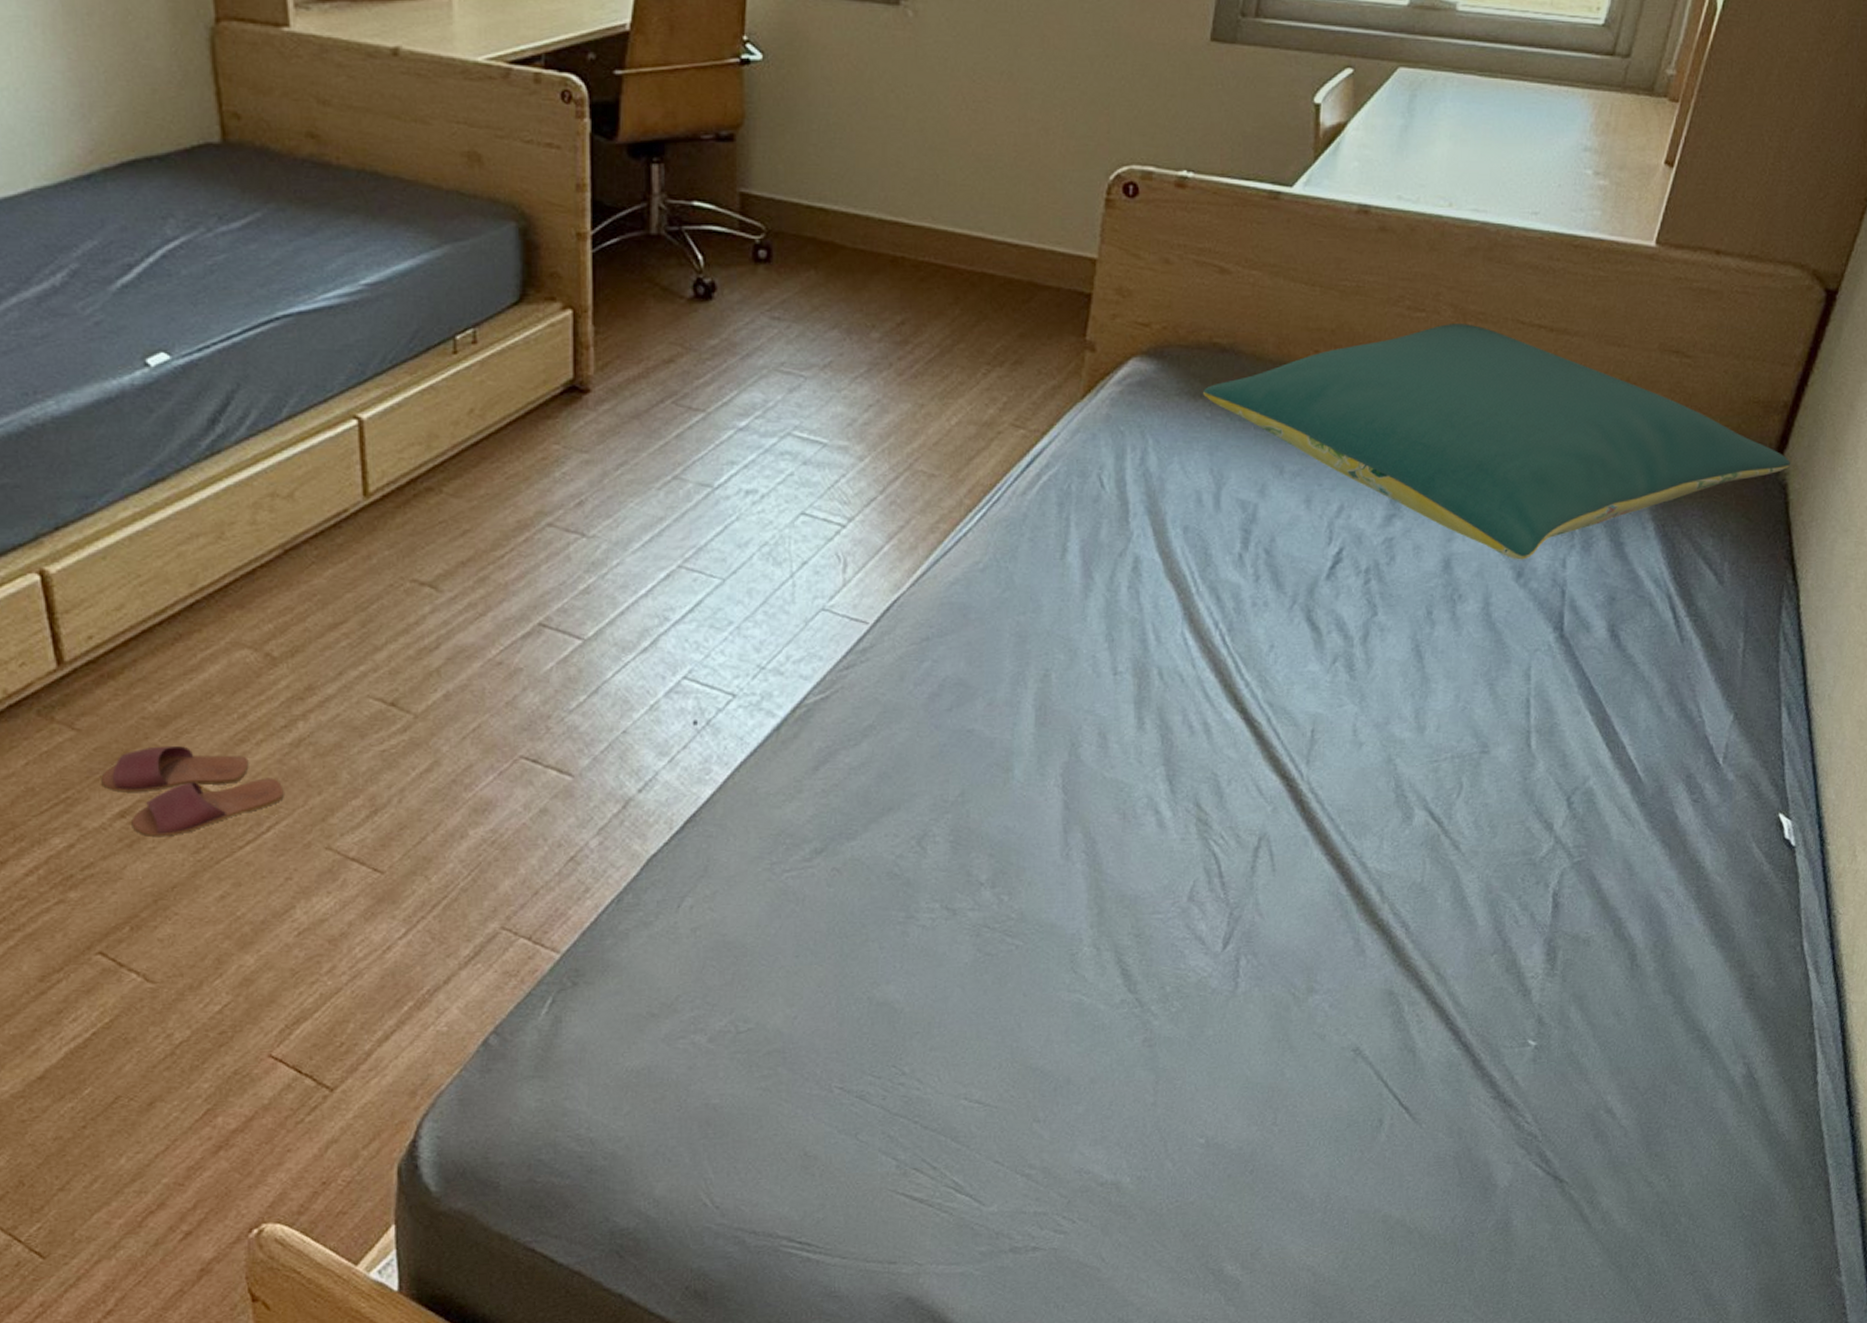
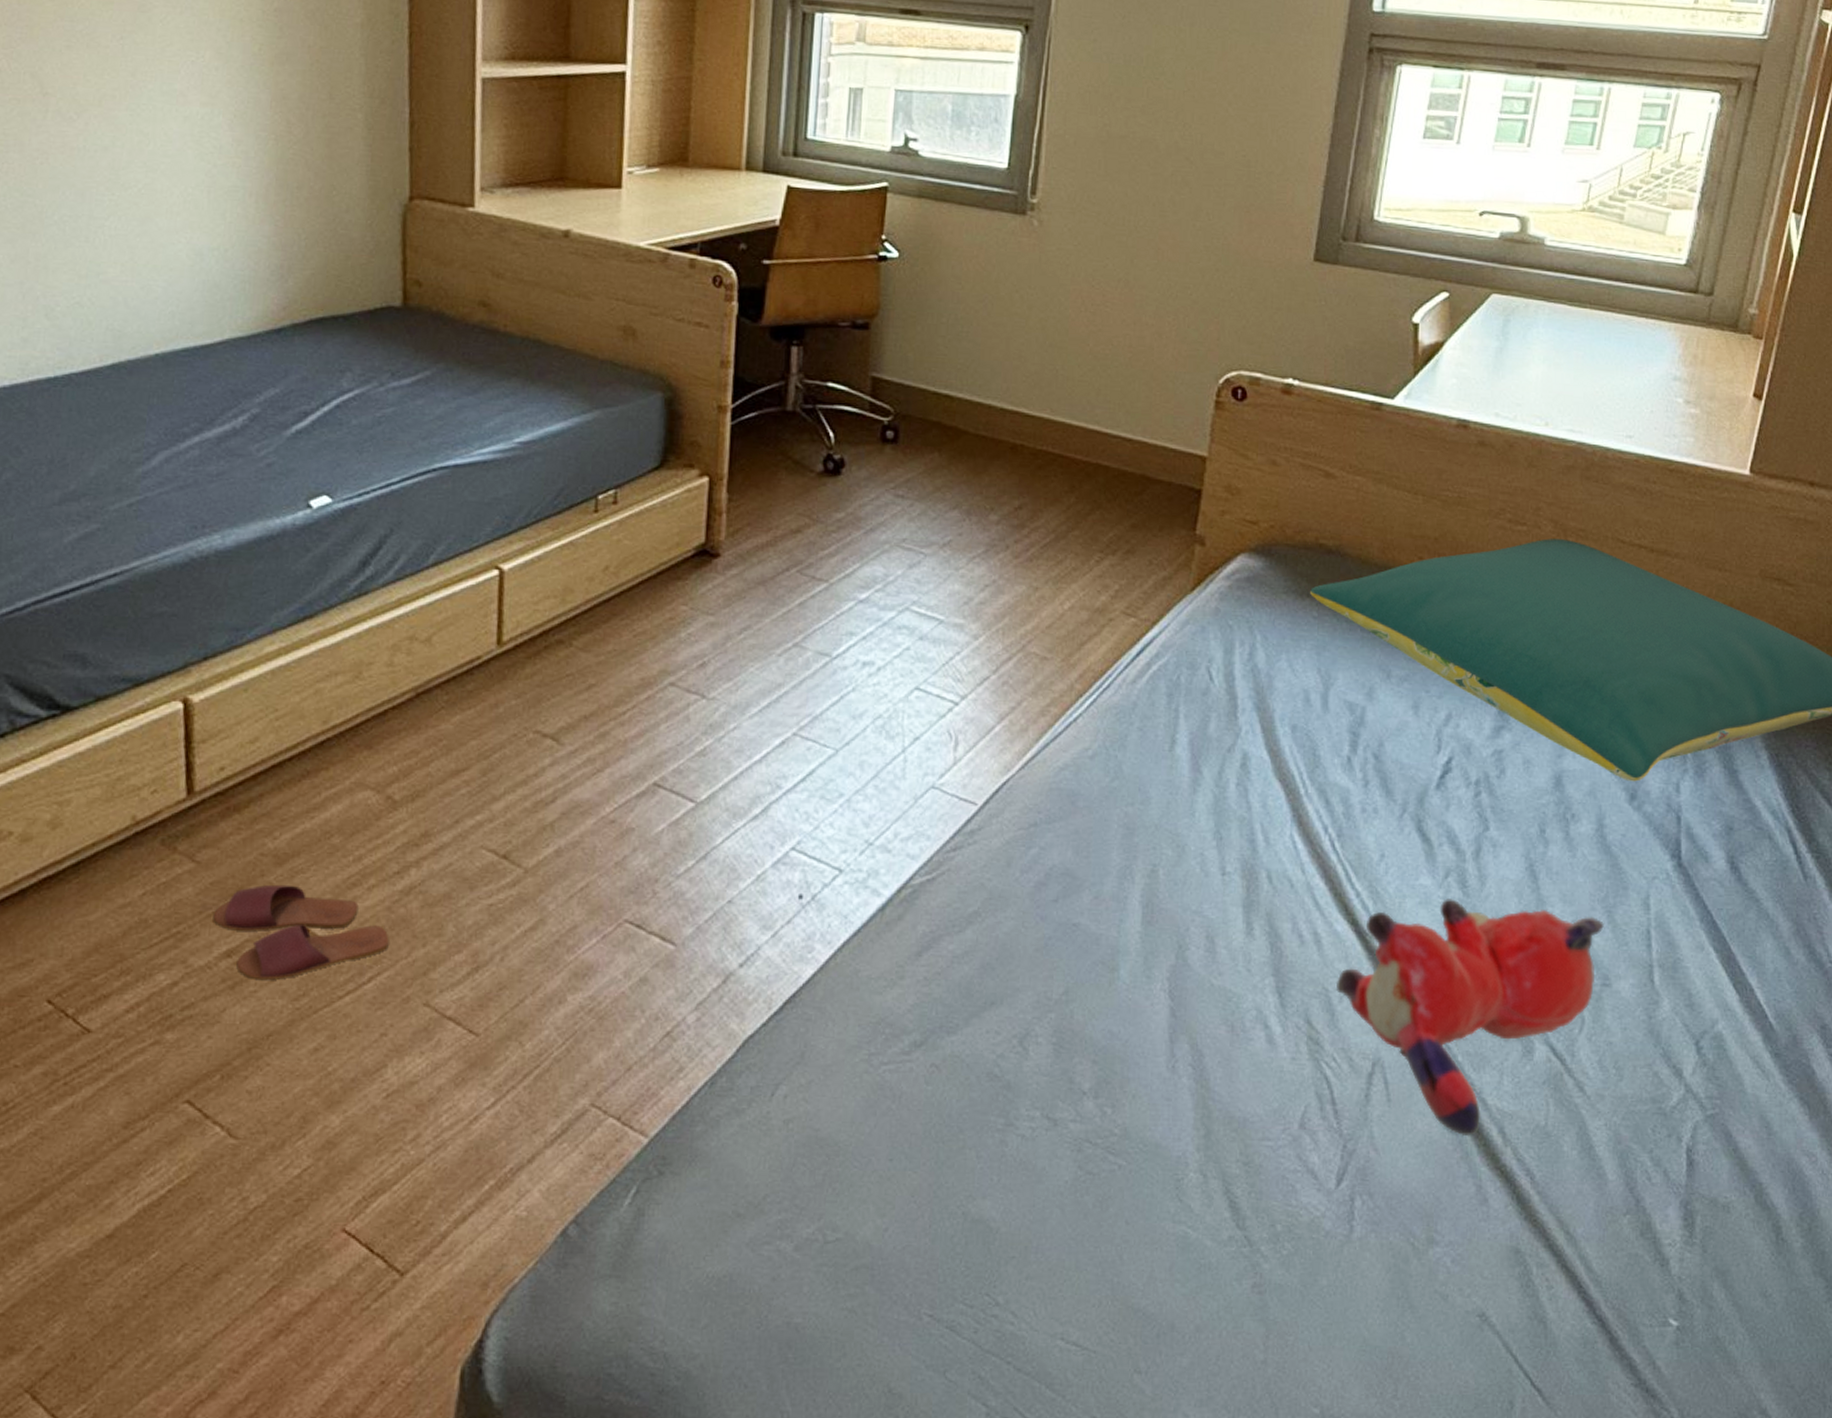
stuffed animal: none [1224,682,1485,896] -> present [1335,899,1604,1135]

